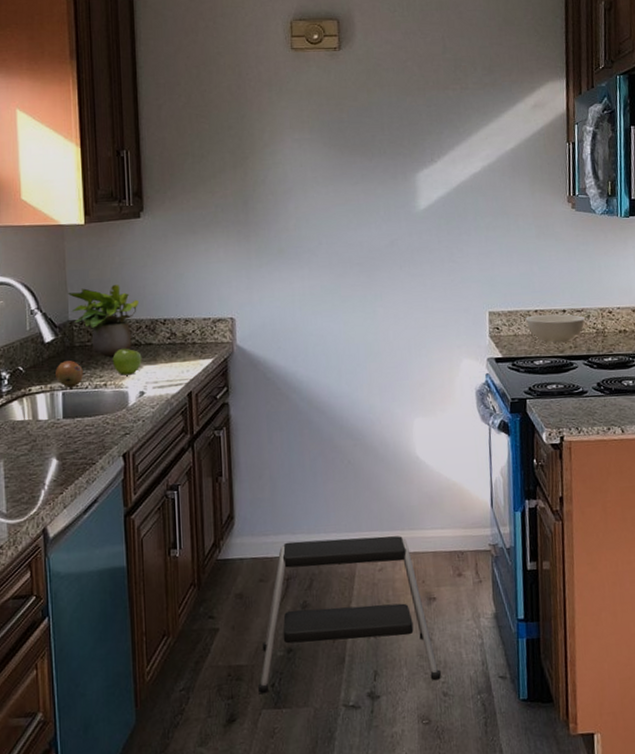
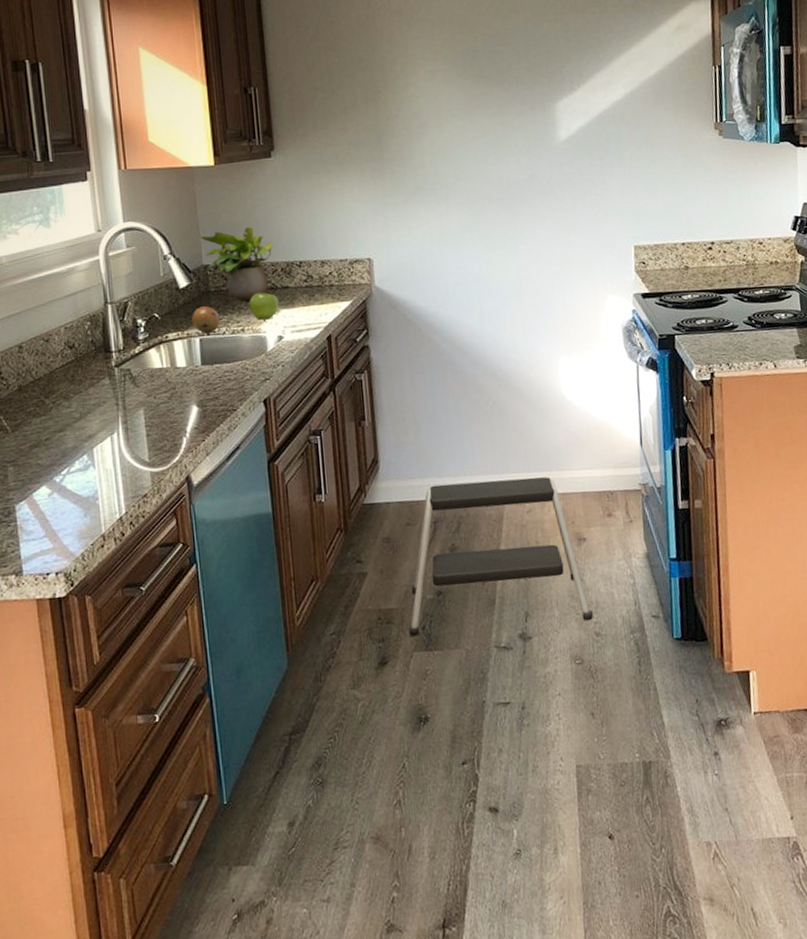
bowl: present [526,314,585,343] -> none [673,246,735,277]

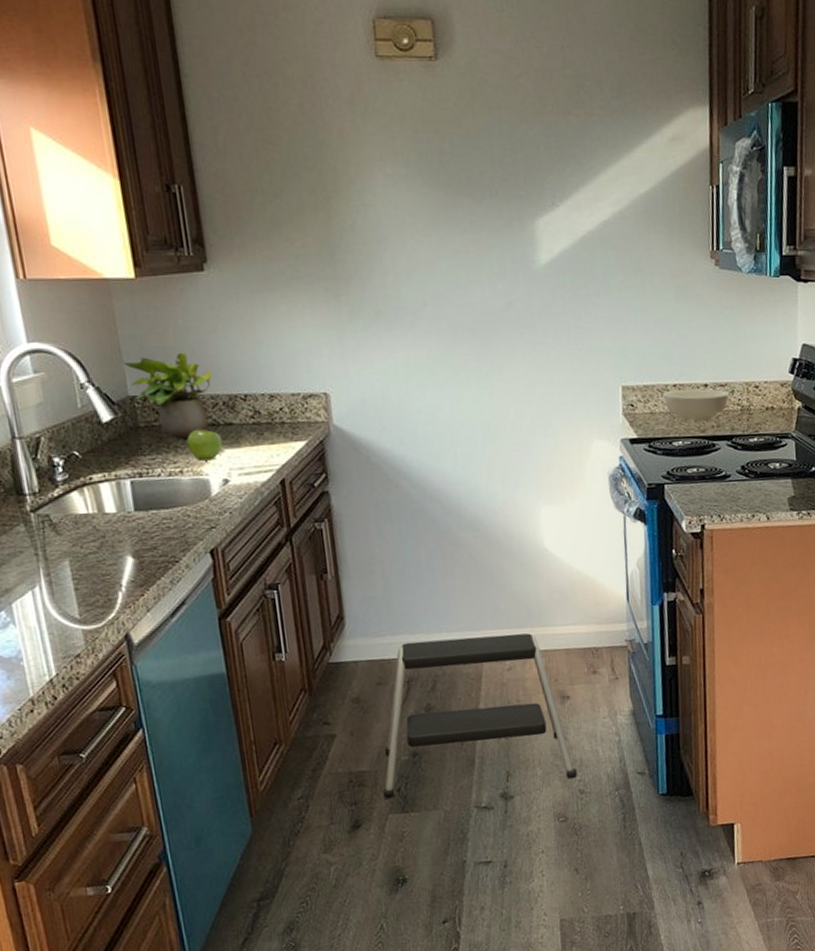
fruit: present [192,306,220,334] -> none [119,444,154,475]
bowl: none [673,246,735,277] -> present [664,388,729,422]

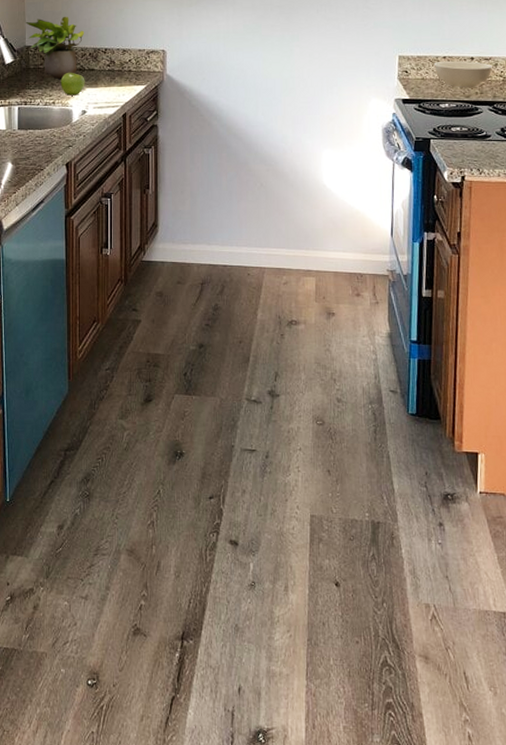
step stool: present [383,633,577,799] -> none [173,251,336,387]

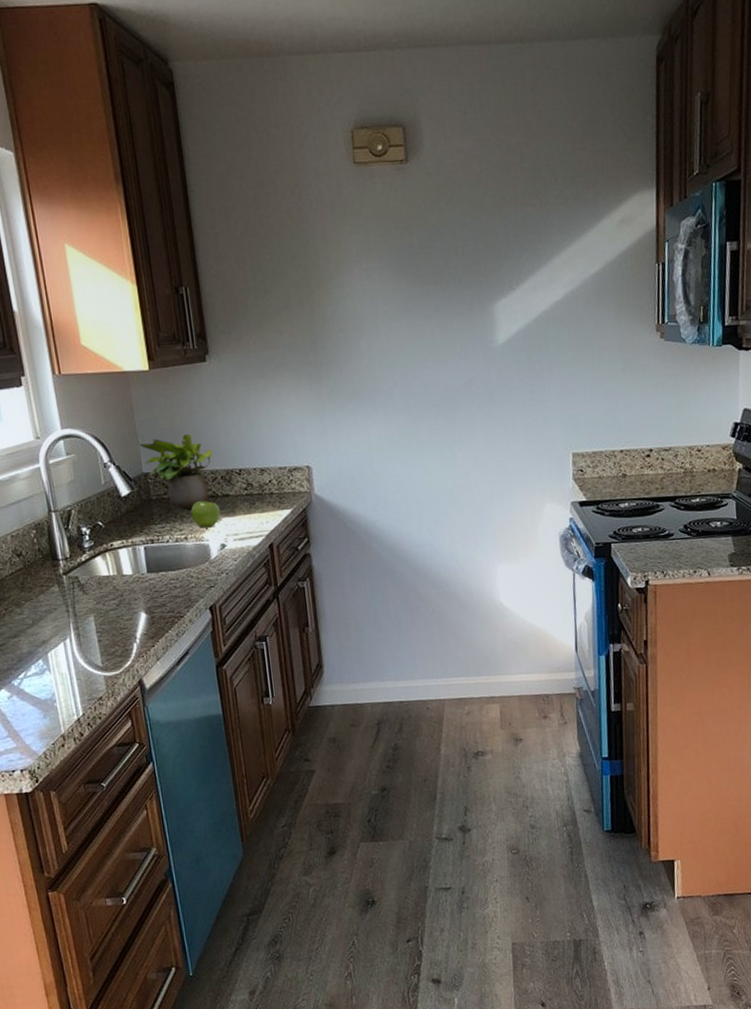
bowl: present [434,60,492,88] -> none [611,453,673,485]

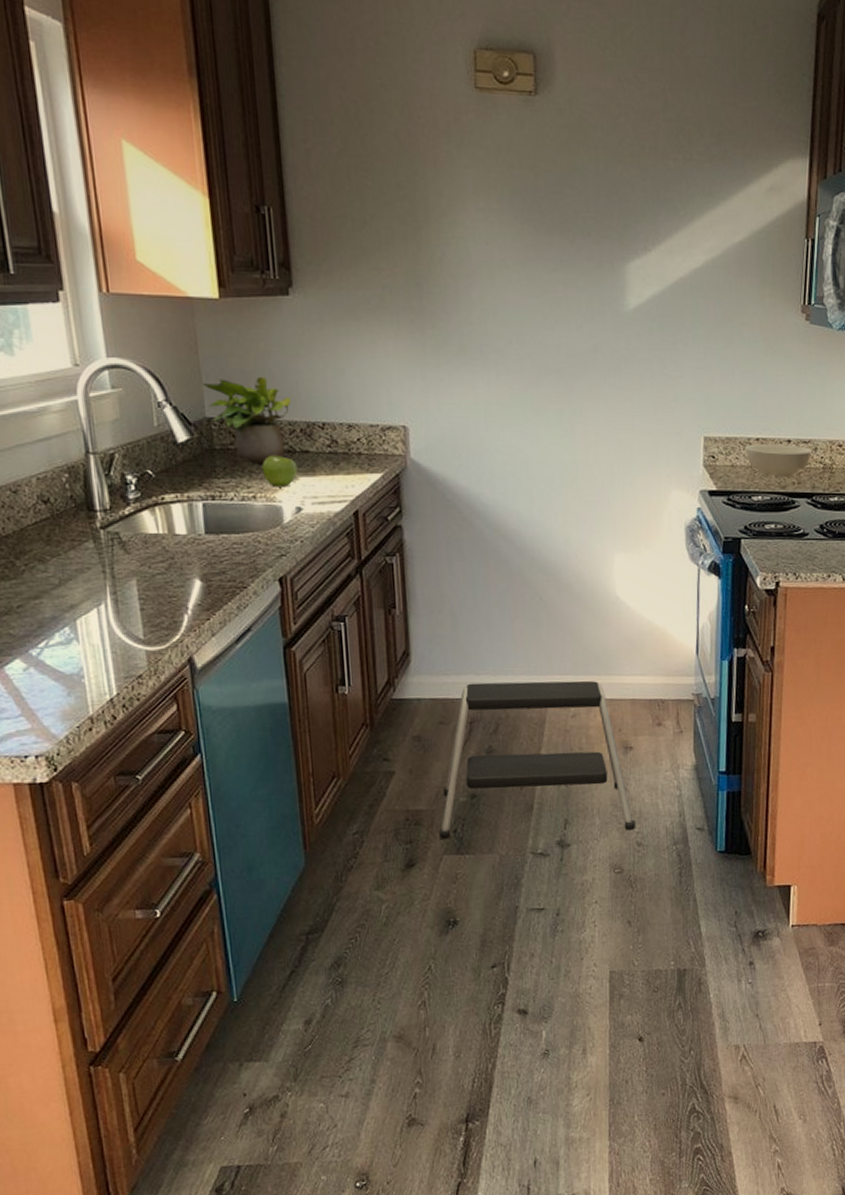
step stool: none [355,681,528,829] -> present [439,680,635,840]
bowl: none [611,453,673,485] -> present [746,443,812,477]

